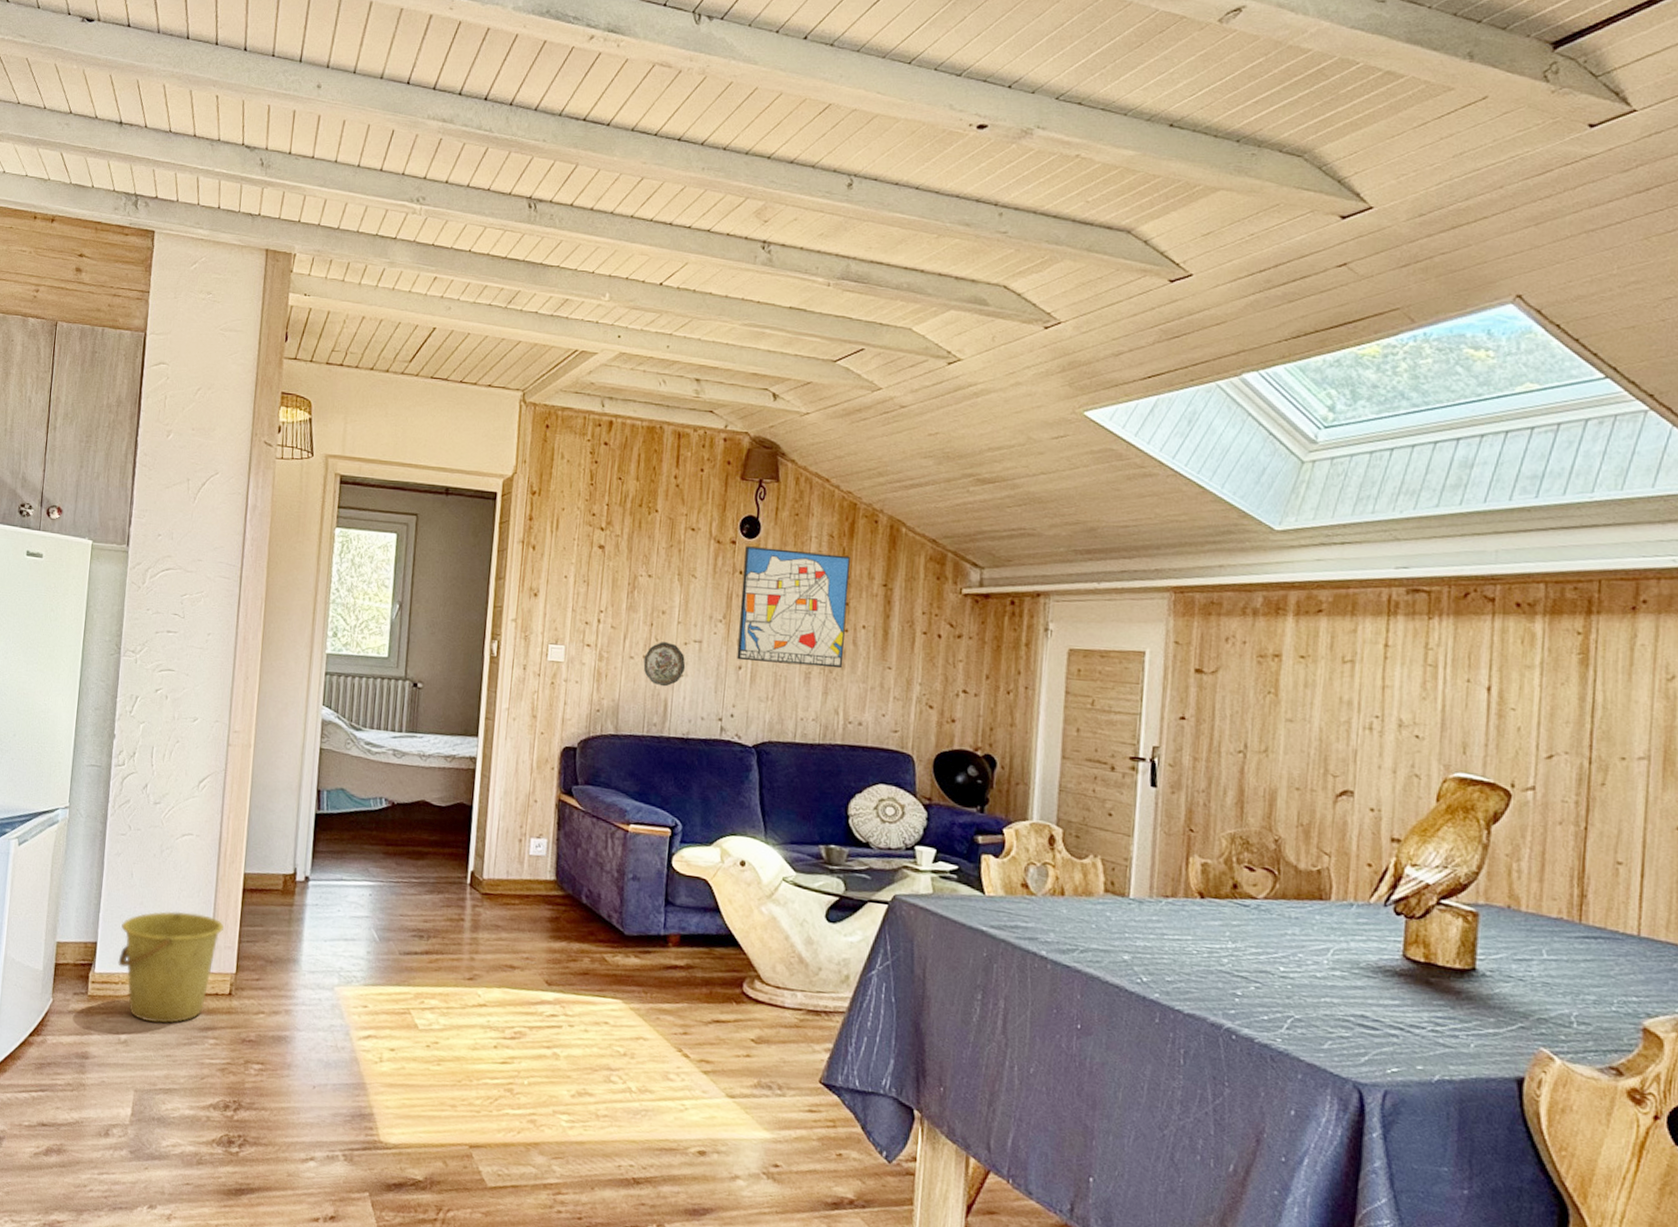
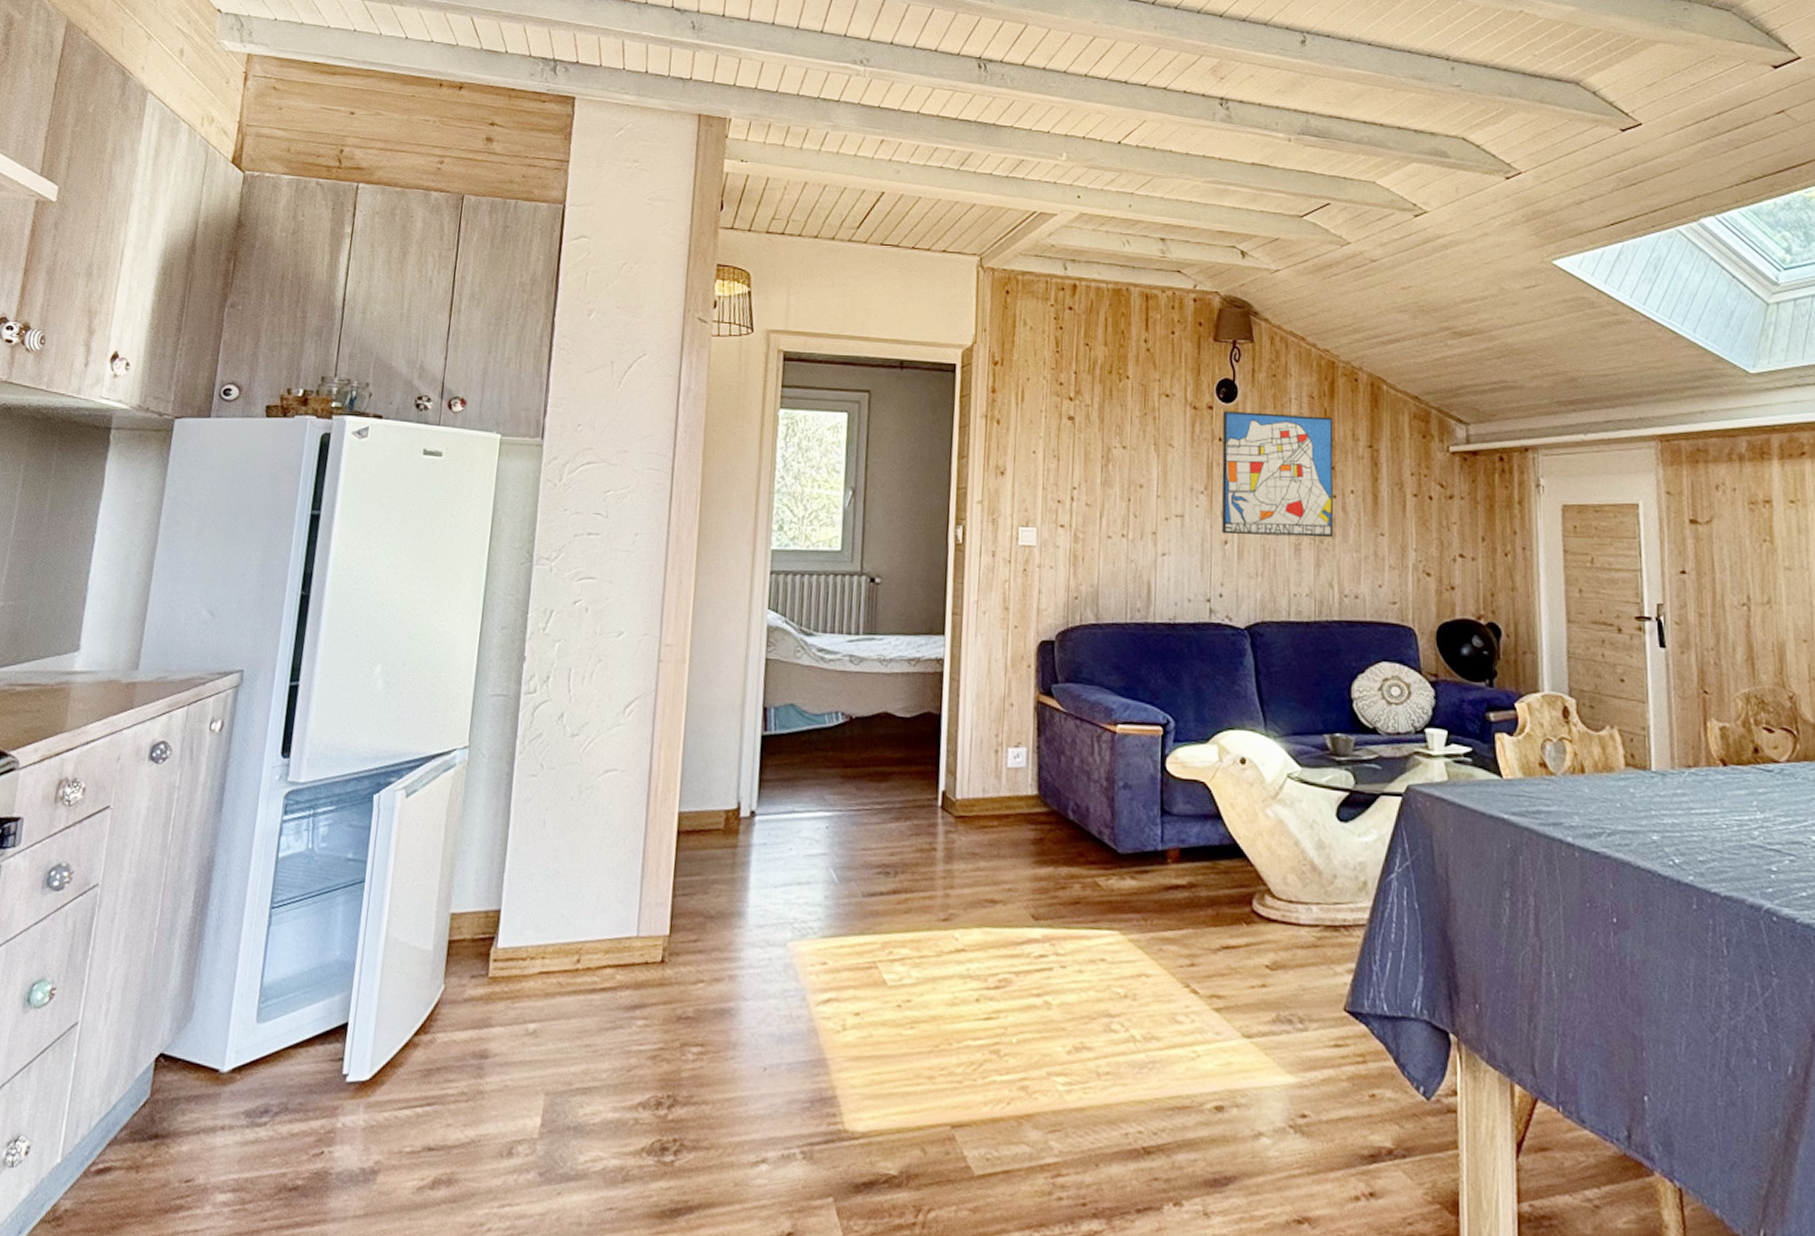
bucket: present [118,911,224,1024] -> none [526,864,655,1006]
decorative plate: present [643,642,686,687] -> none [1122,518,1168,568]

